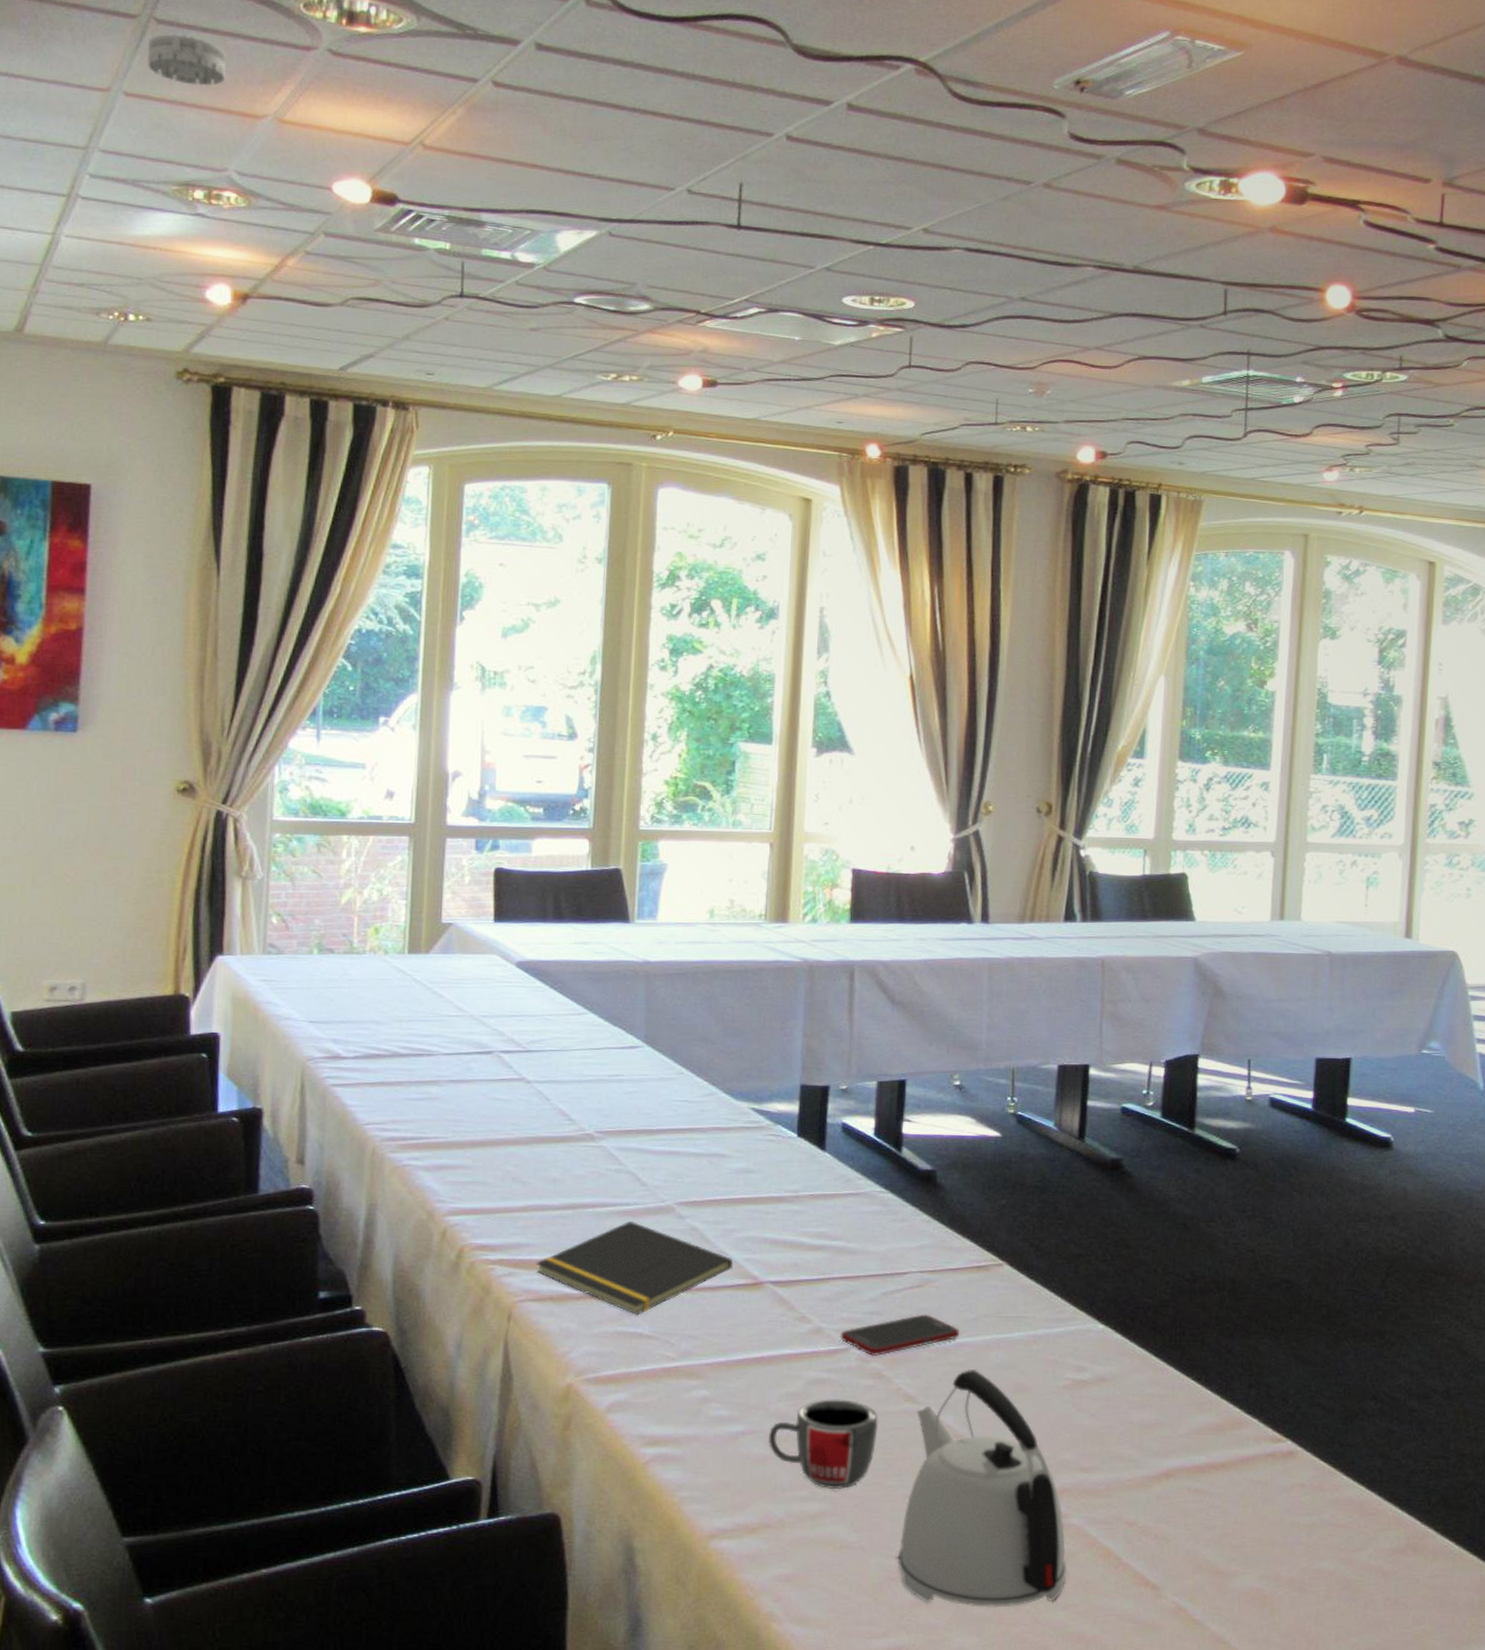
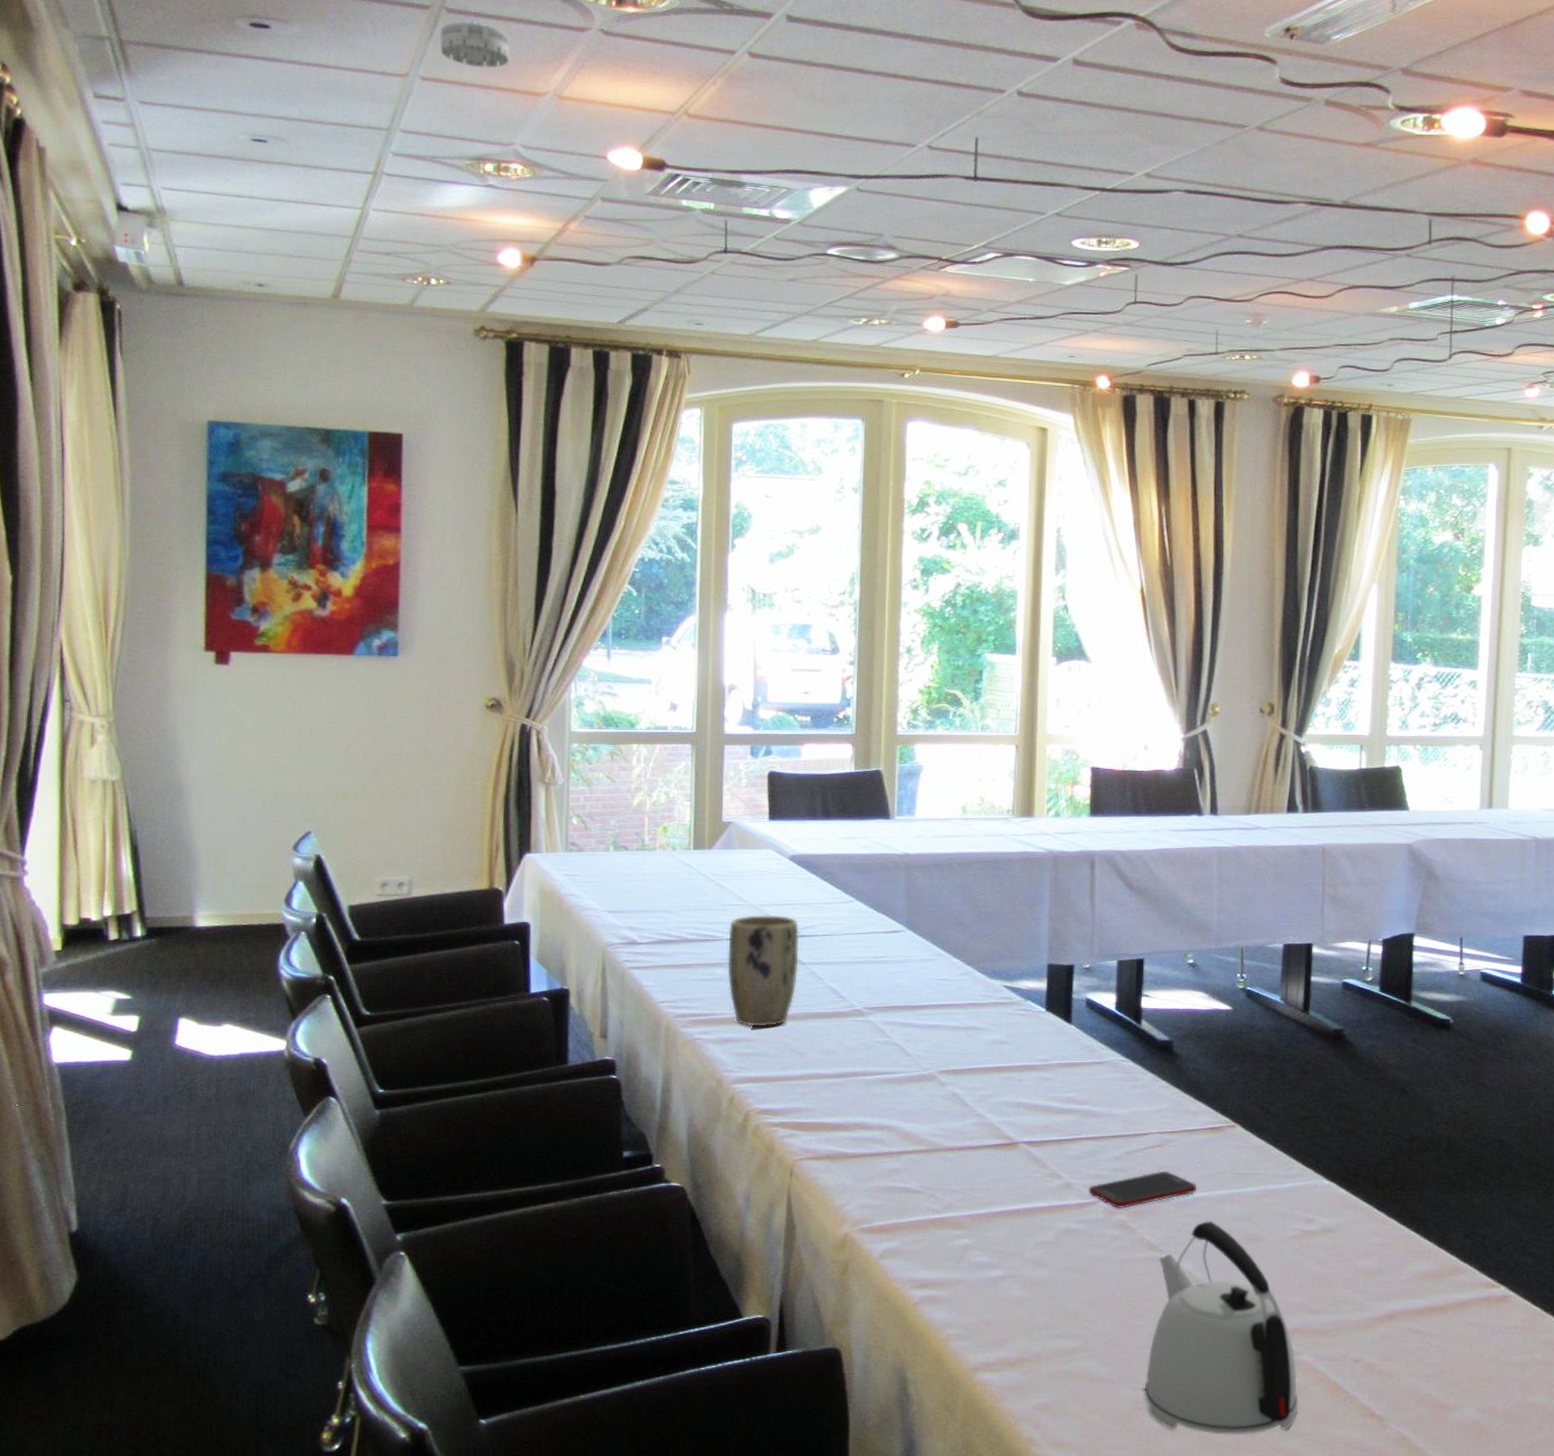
plant pot: none [443,1026,526,1153] -> present [727,914,800,1027]
notepad: present [535,1220,734,1315] -> none [813,1087,991,1172]
mug: present [767,1399,878,1490] -> none [1024,1247,1124,1329]

